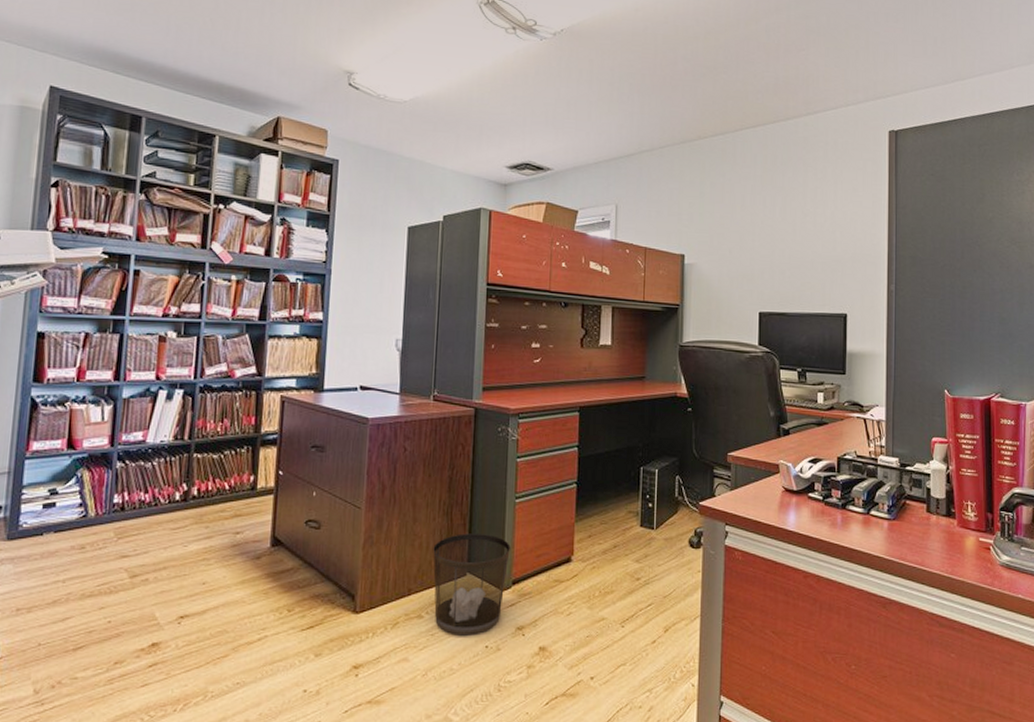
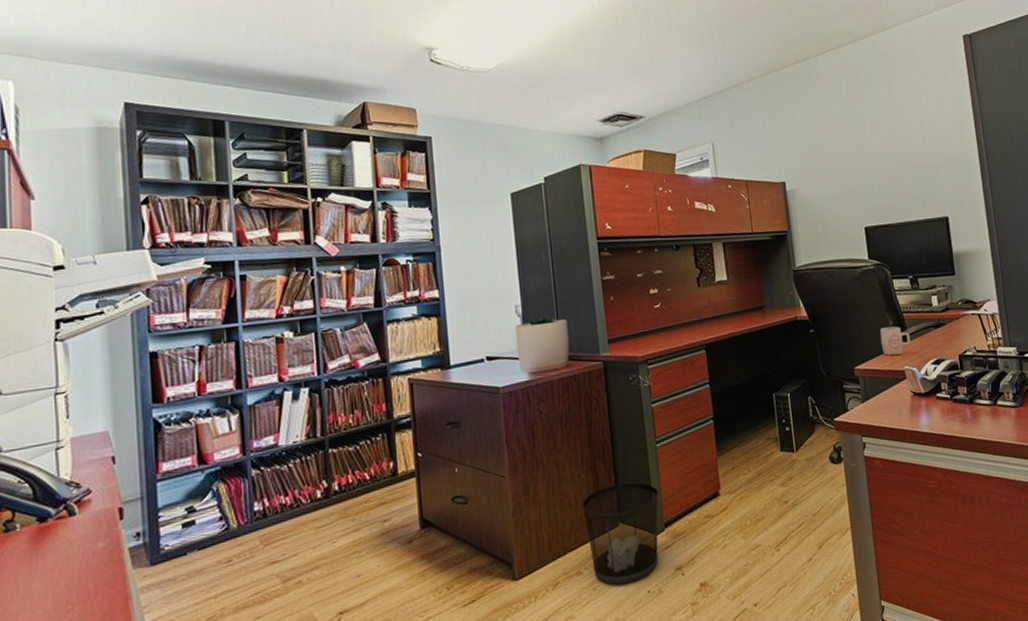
planter: none [390,355,445,410] -> present [514,317,570,374]
mug: none [758,417,790,448] -> present [879,326,911,356]

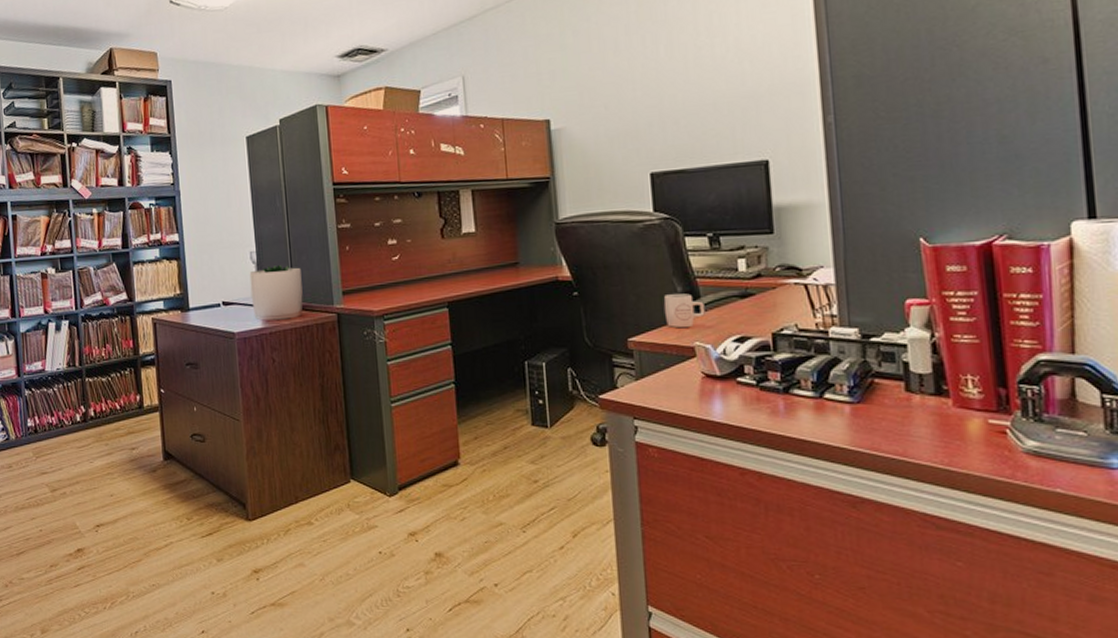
waste bin: present [582,482,659,586] -> none [314,440,393,542]

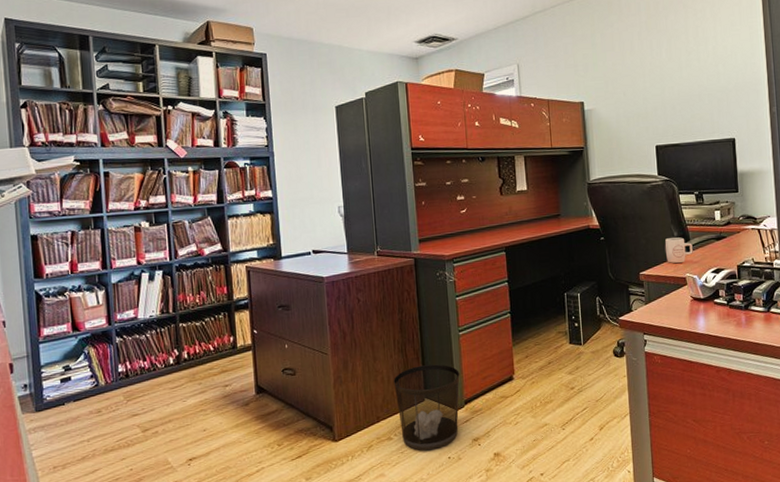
planter: present [249,265,303,321] -> none [337,218,385,266]
waste bin: none [314,440,393,542] -> present [393,364,460,451]

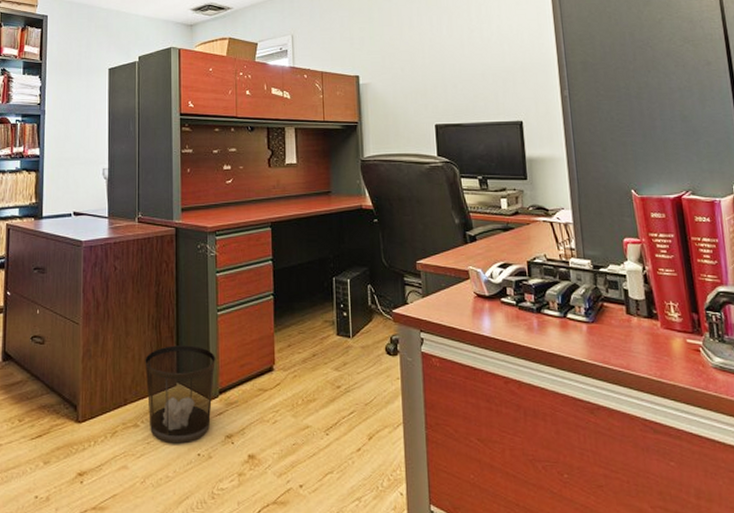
mug: present [664,237,693,264] -> none [444,225,477,254]

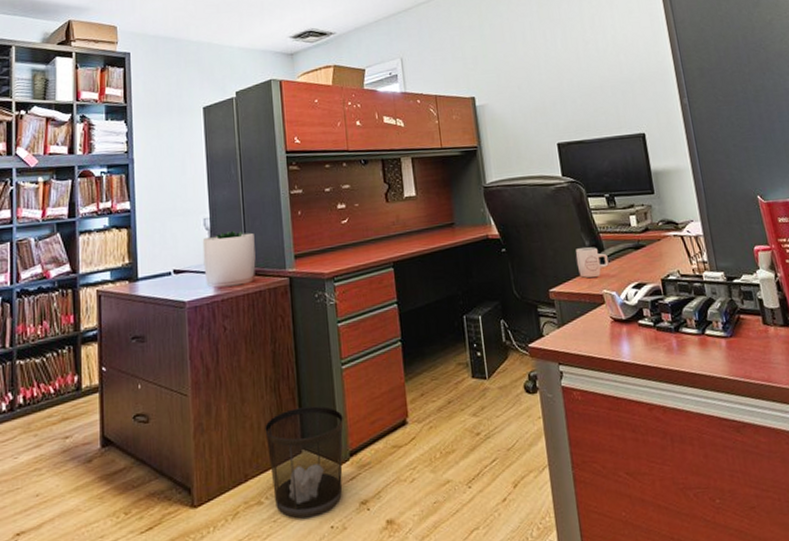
planter: none [100,182,147,231] -> present [202,231,256,288]
mug: none [444,225,477,254] -> present [575,247,609,279]

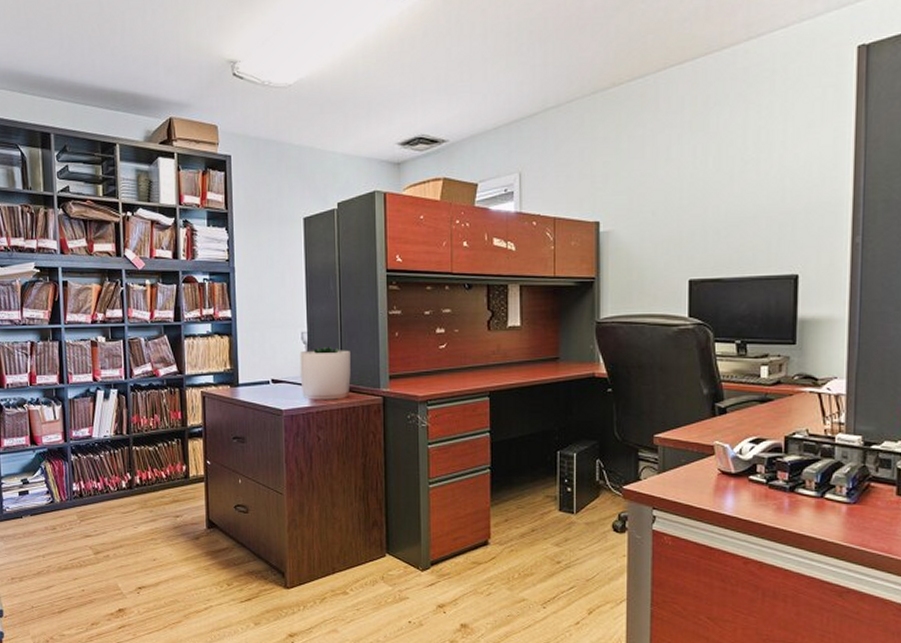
waste bin: present [265,406,344,519] -> none [353,517,427,612]
mug: present [575,247,609,279] -> none [689,396,727,428]

